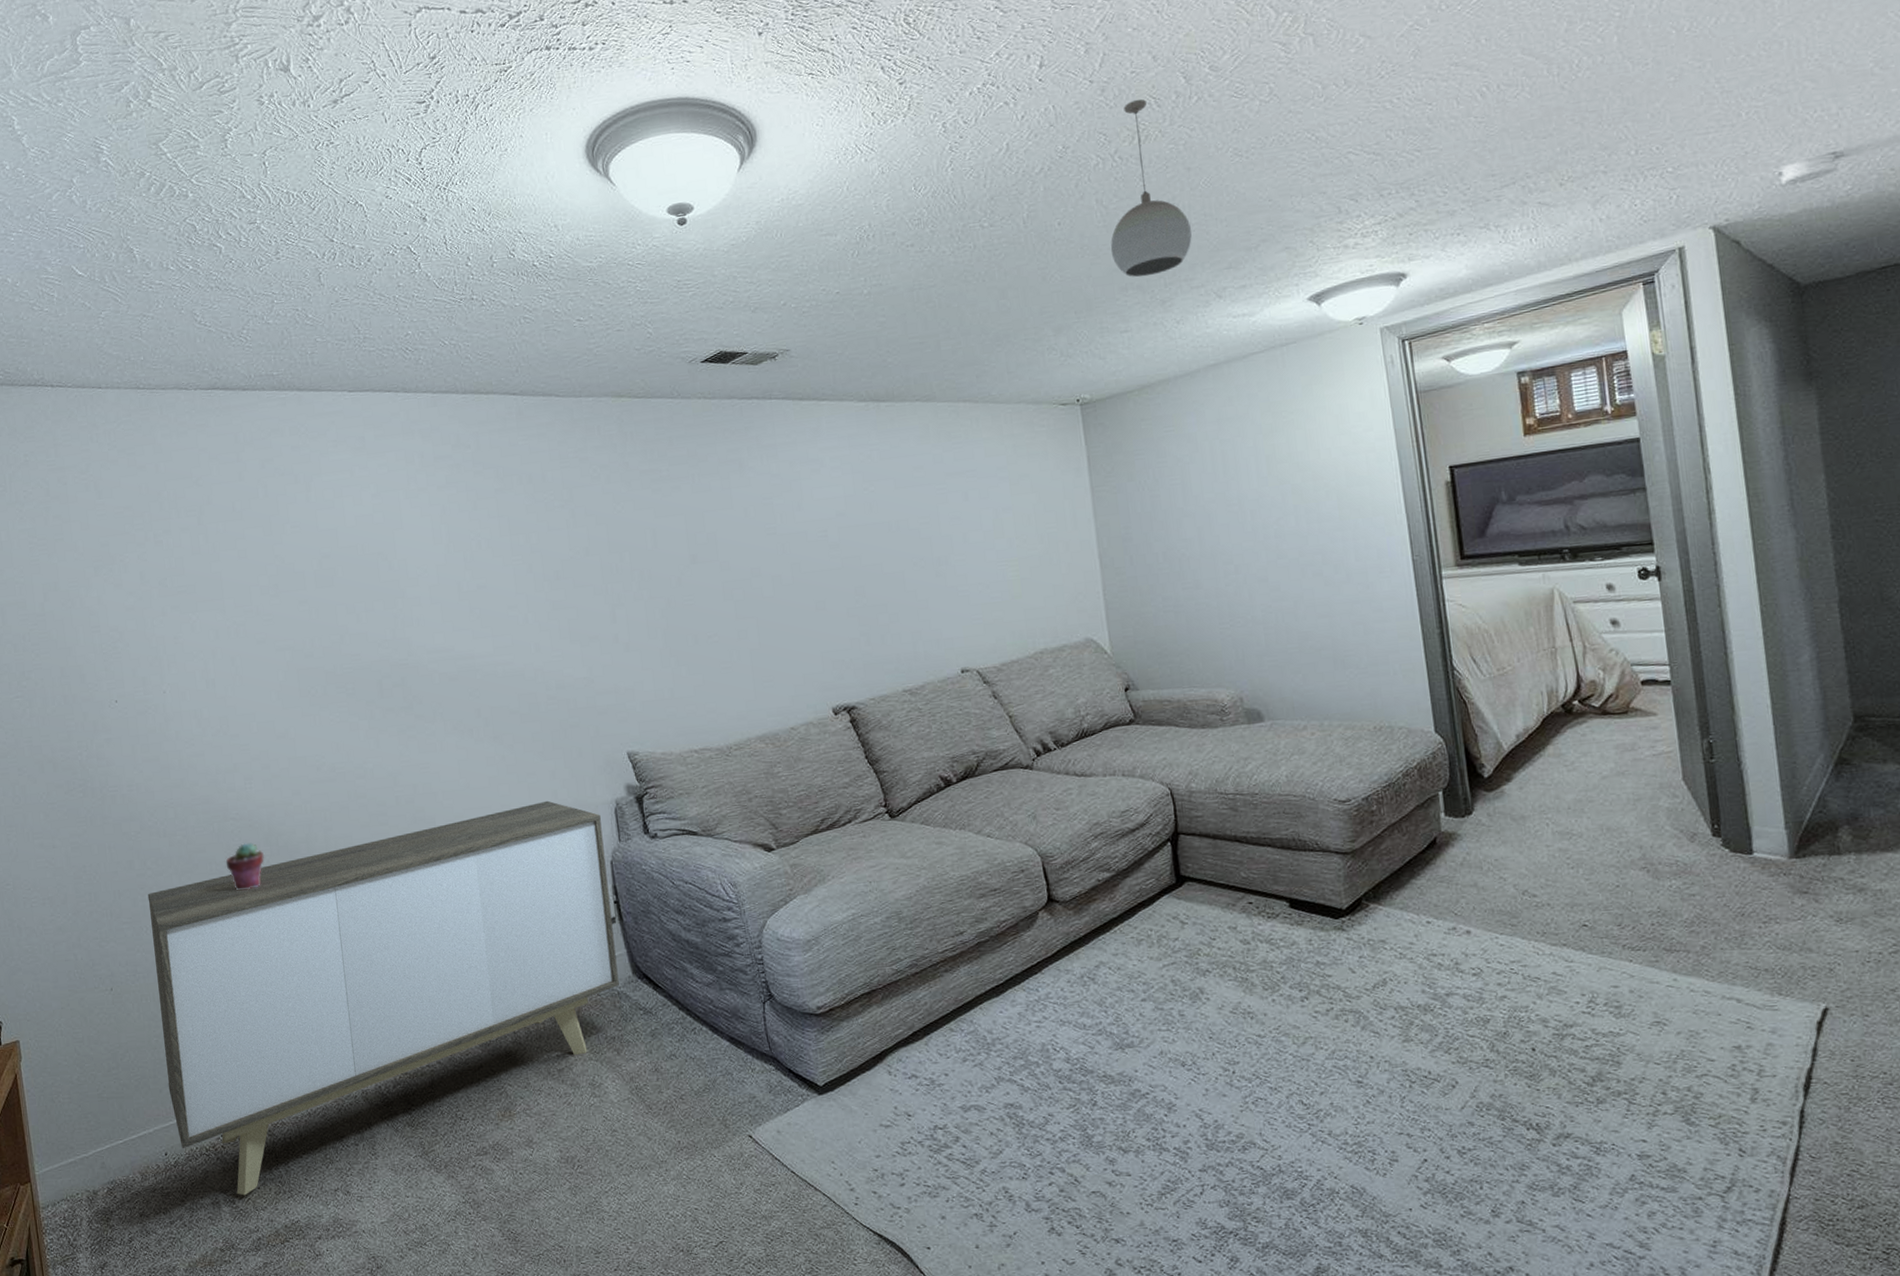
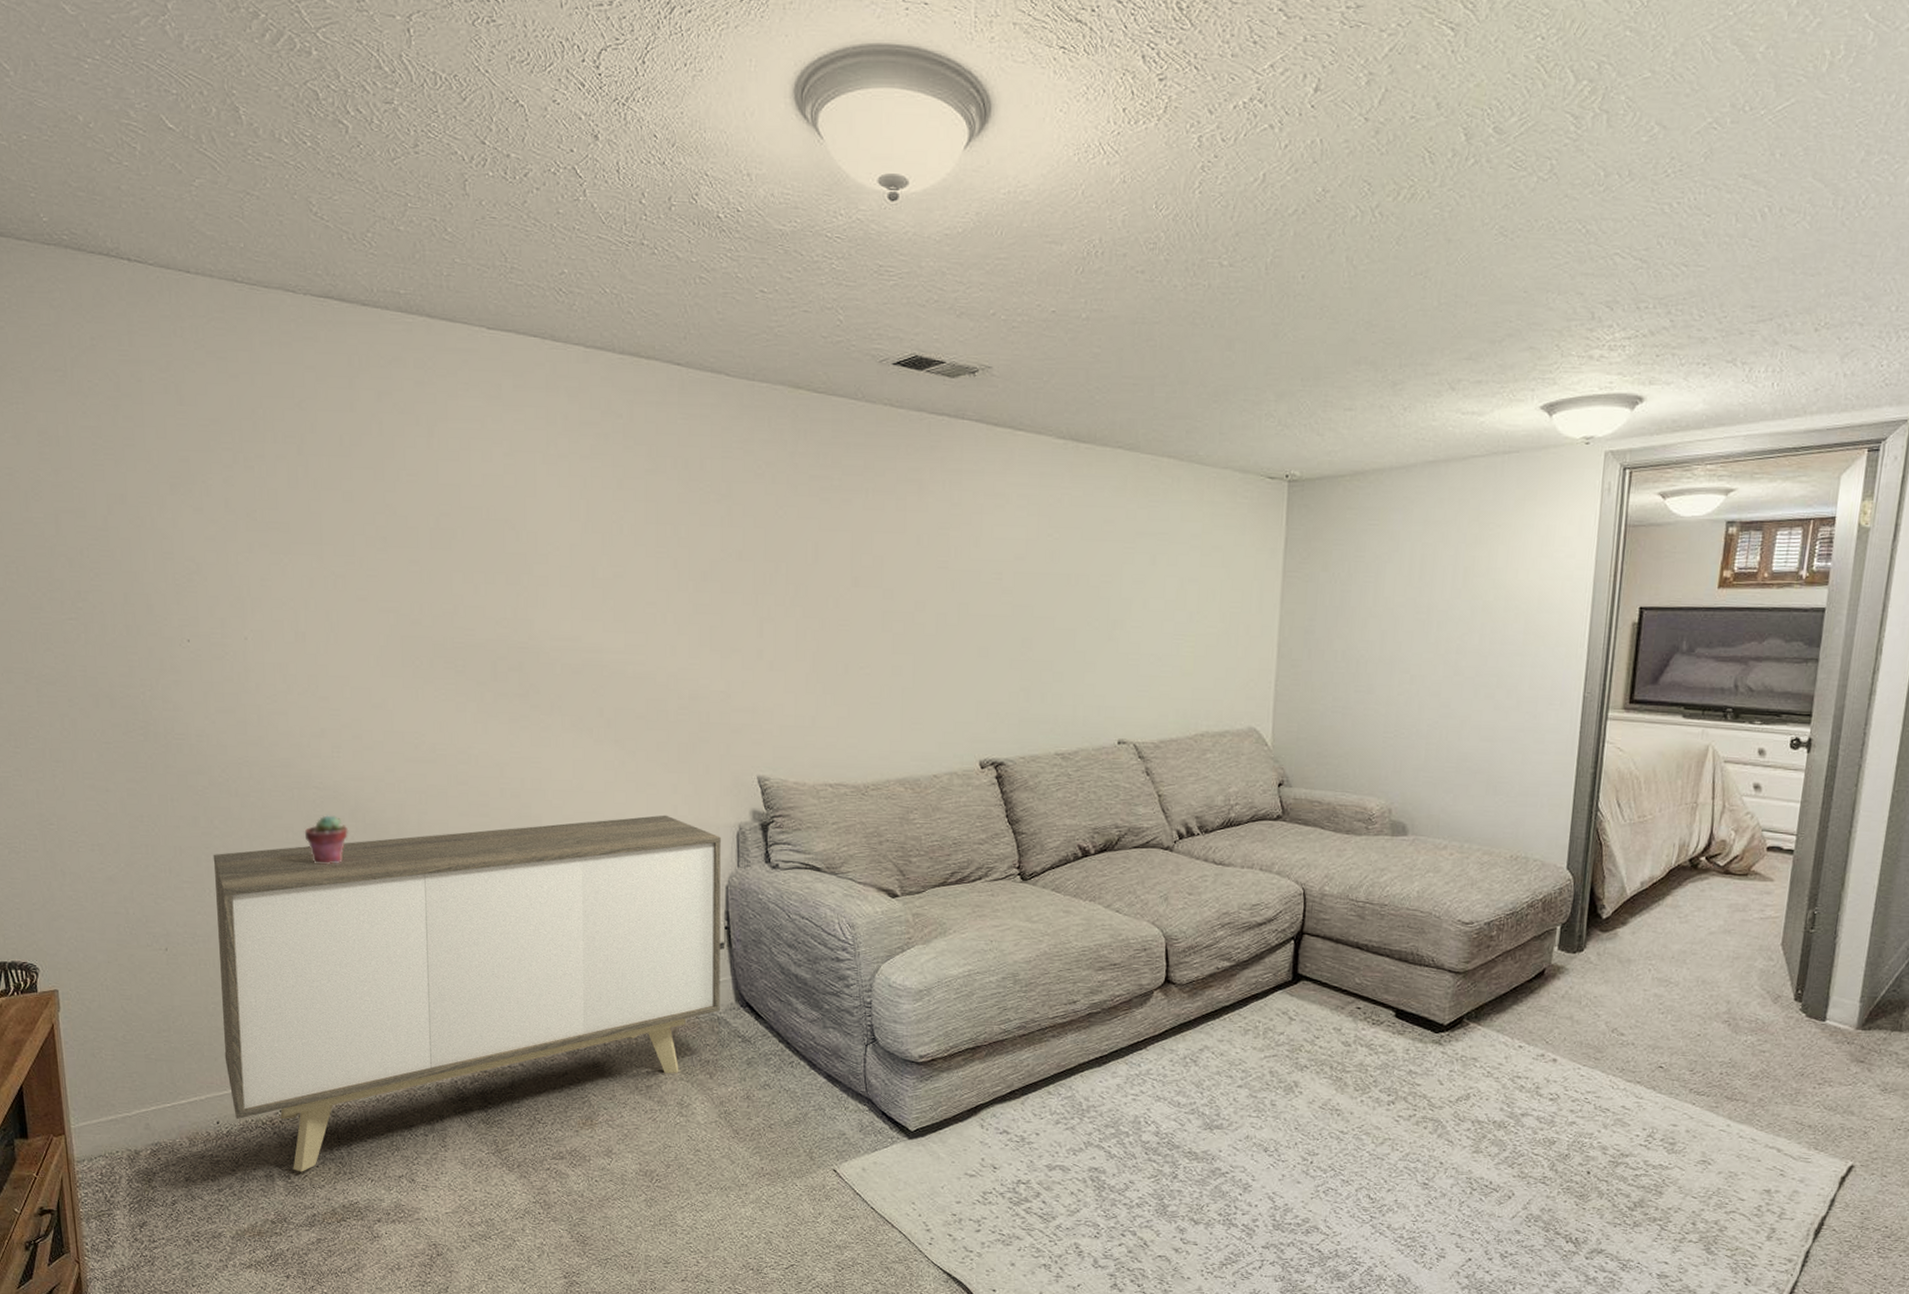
pendant light: present [1110,98,1193,278] -> none [1351,150,1439,353]

